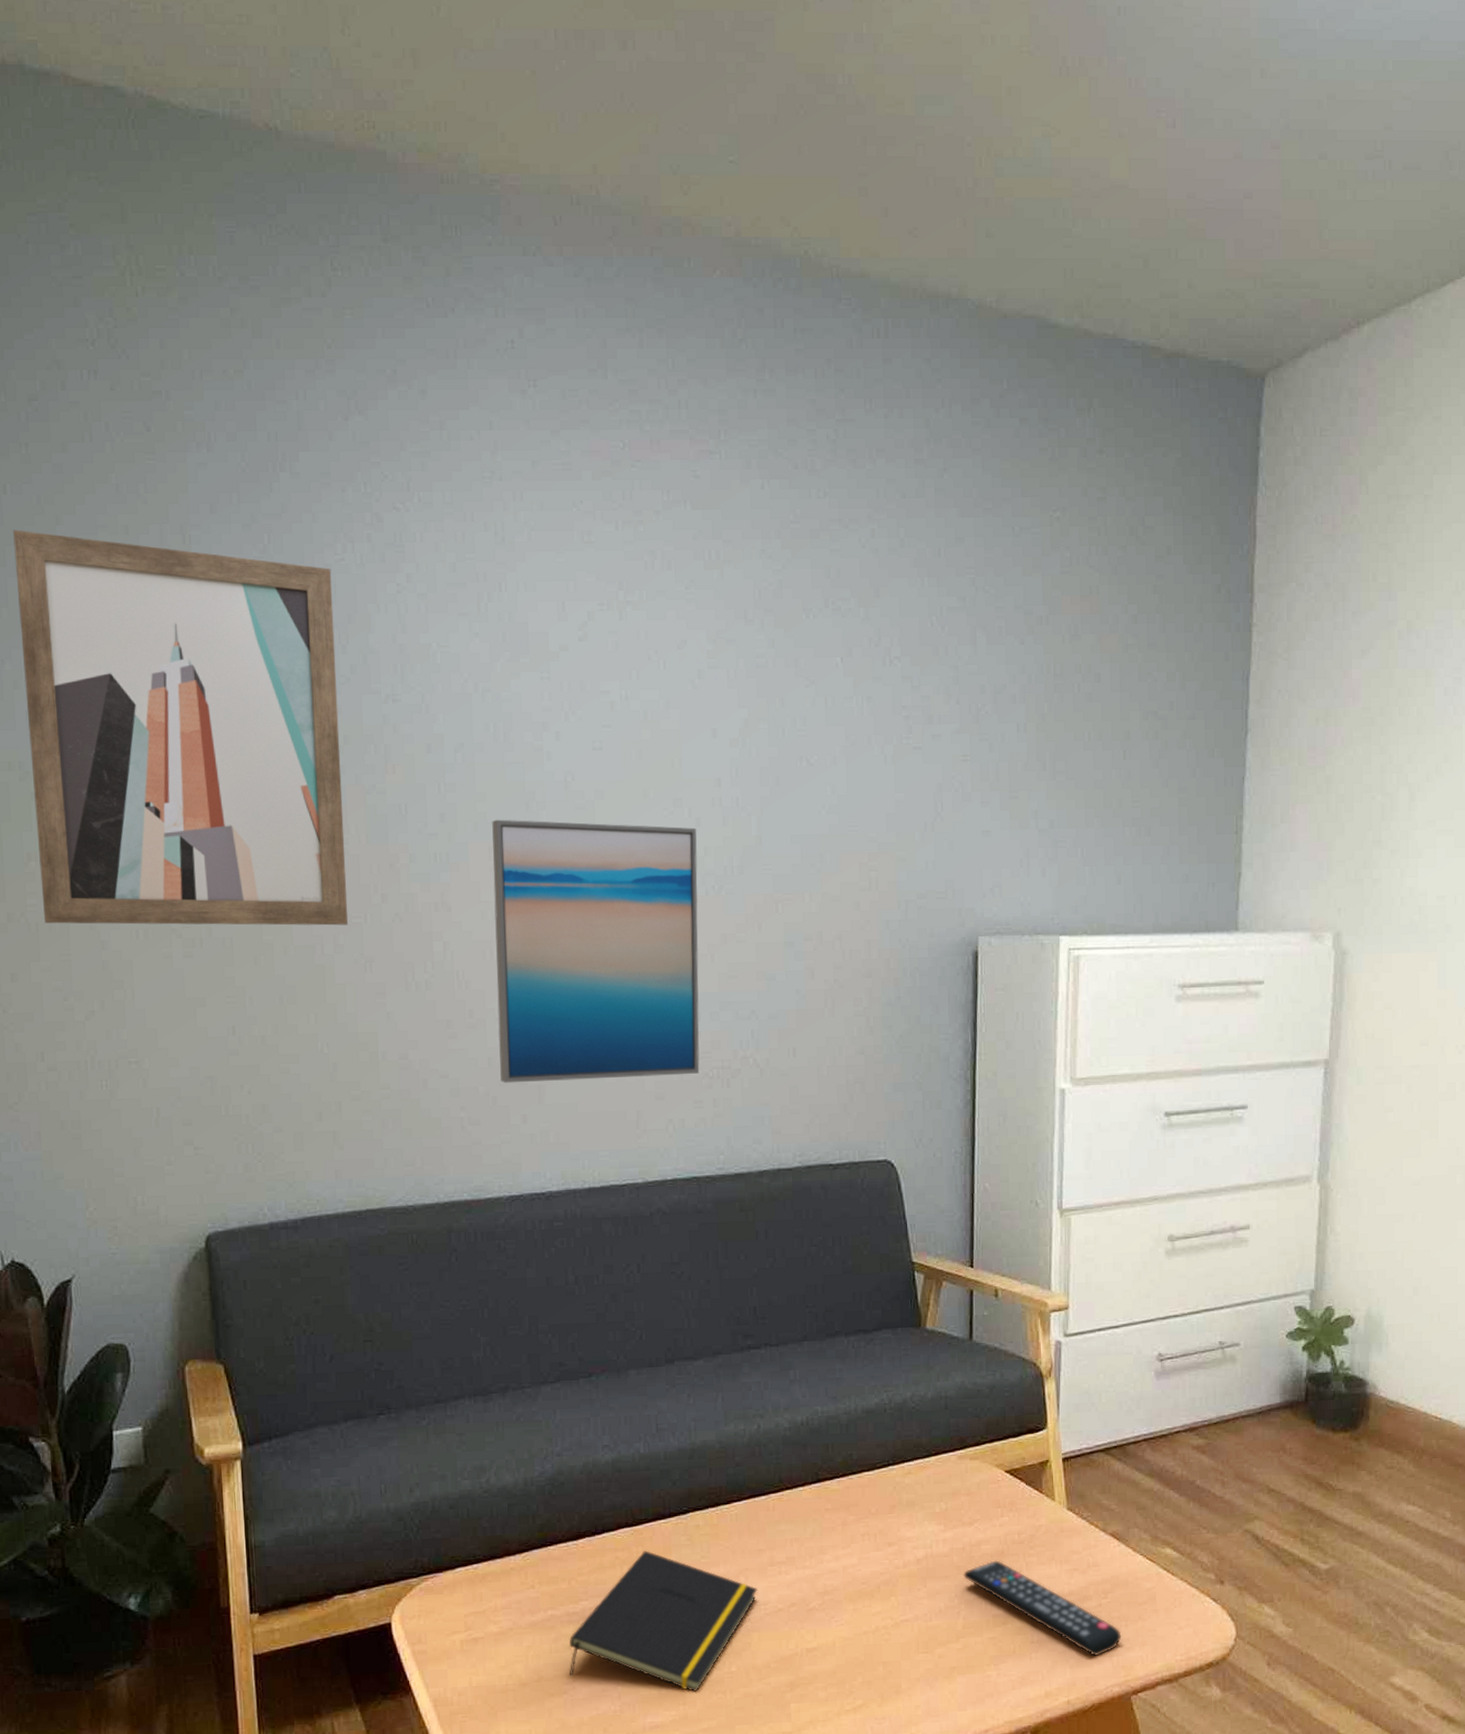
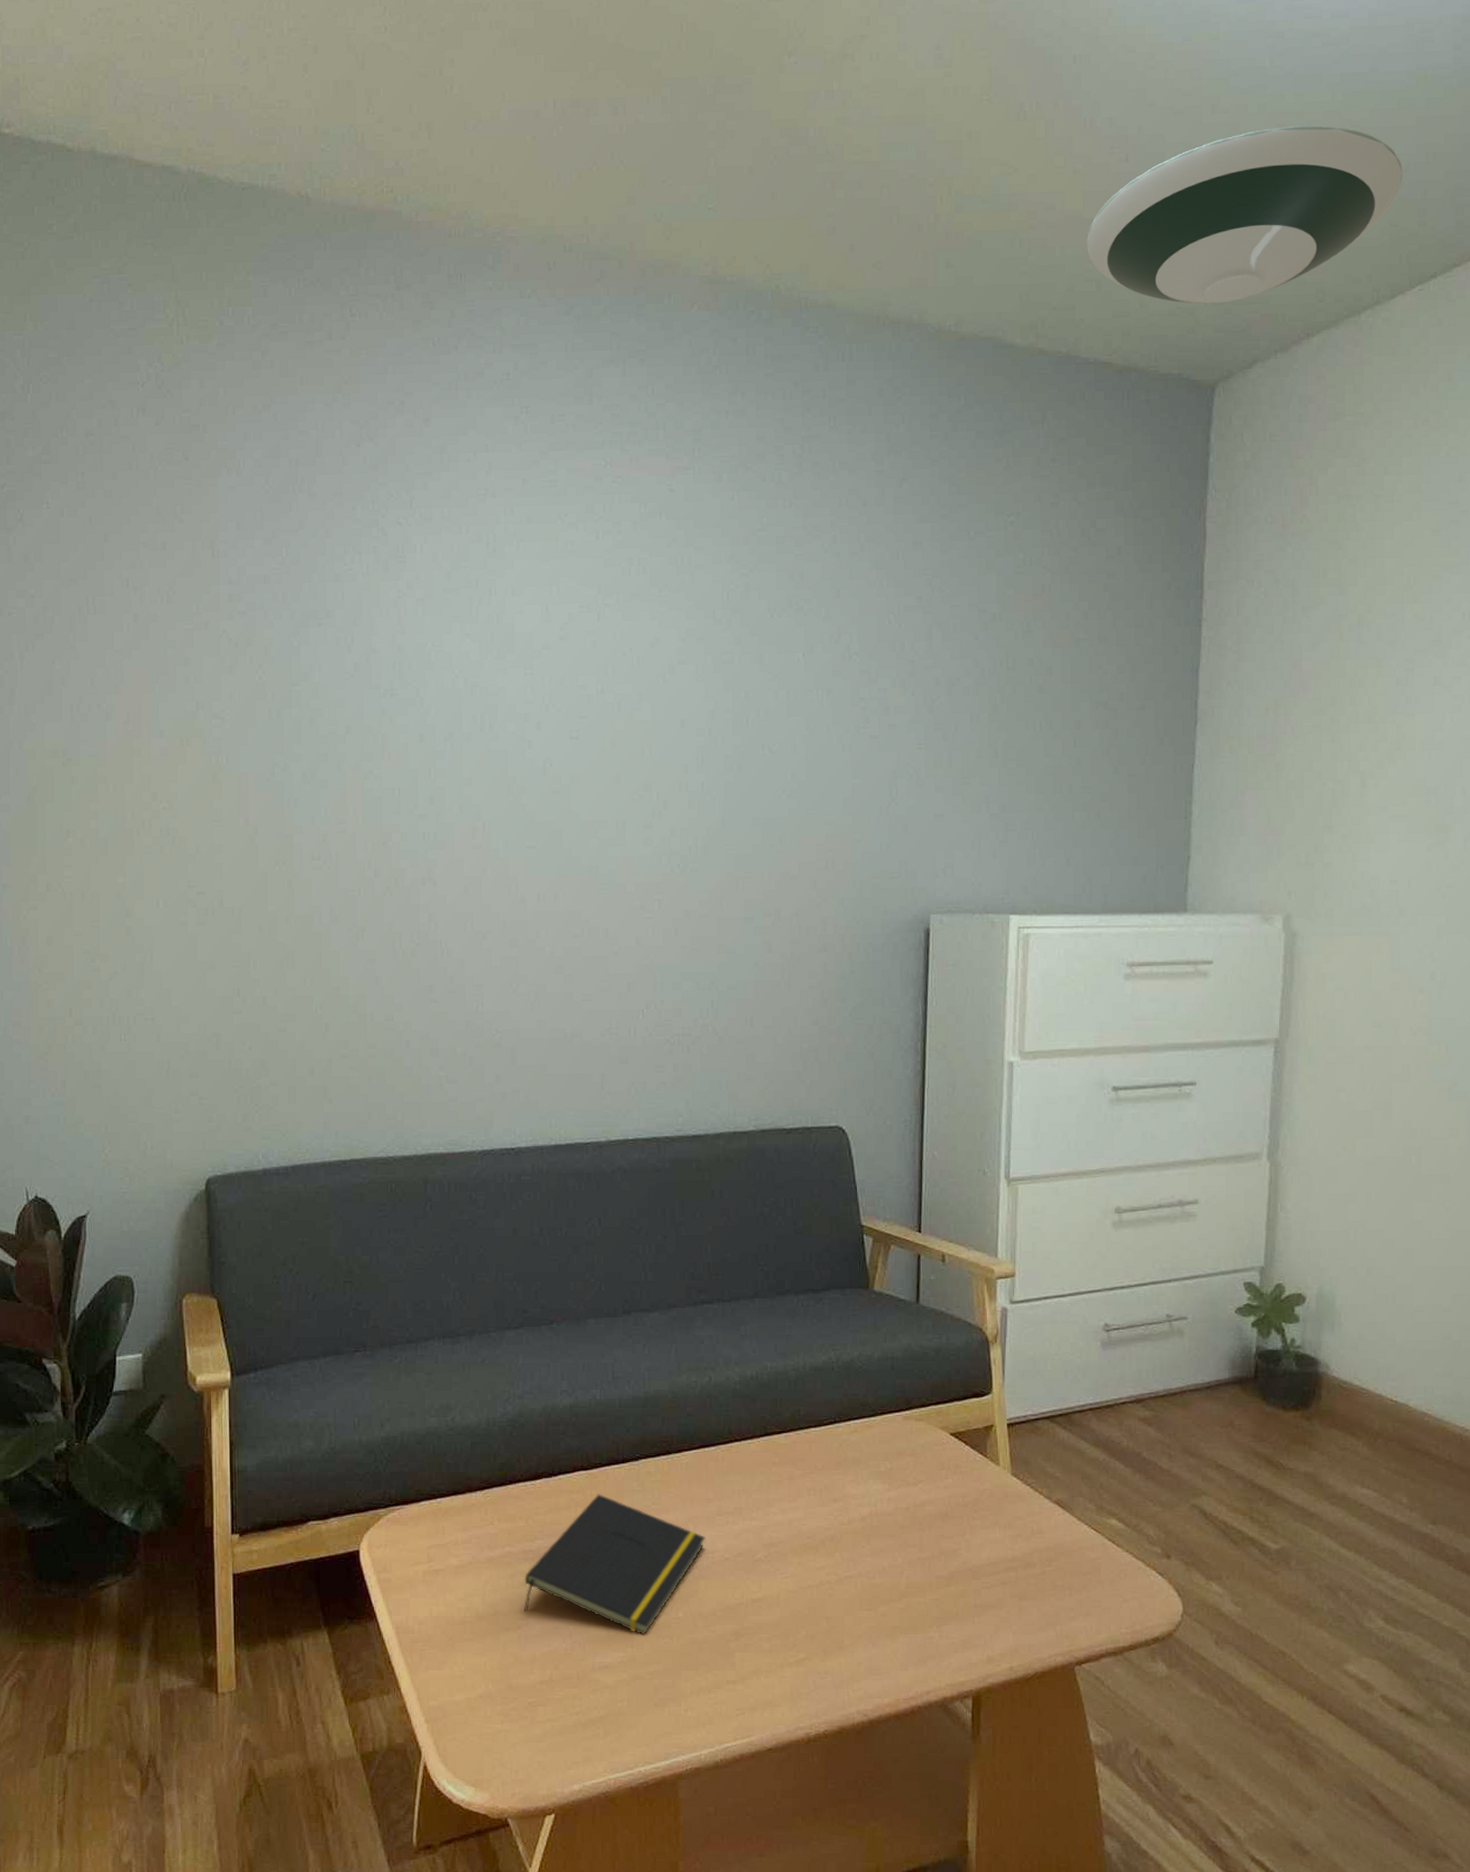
wall art: present [13,529,349,926] -> none [68,547,344,898]
wall art: present [492,819,700,1083] -> none [476,802,665,1045]
remote control: present [962,1560,1122,1657] -> none [906,1522,1066,1625]
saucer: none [1132,96,1454,286] -> present [1086,125,1403,304]

